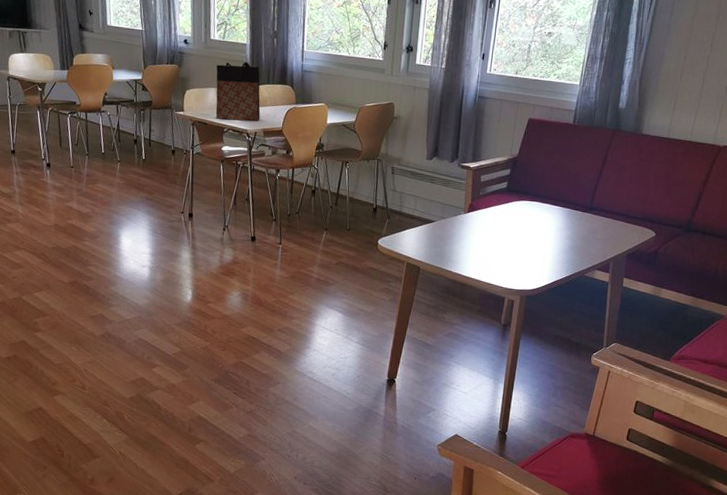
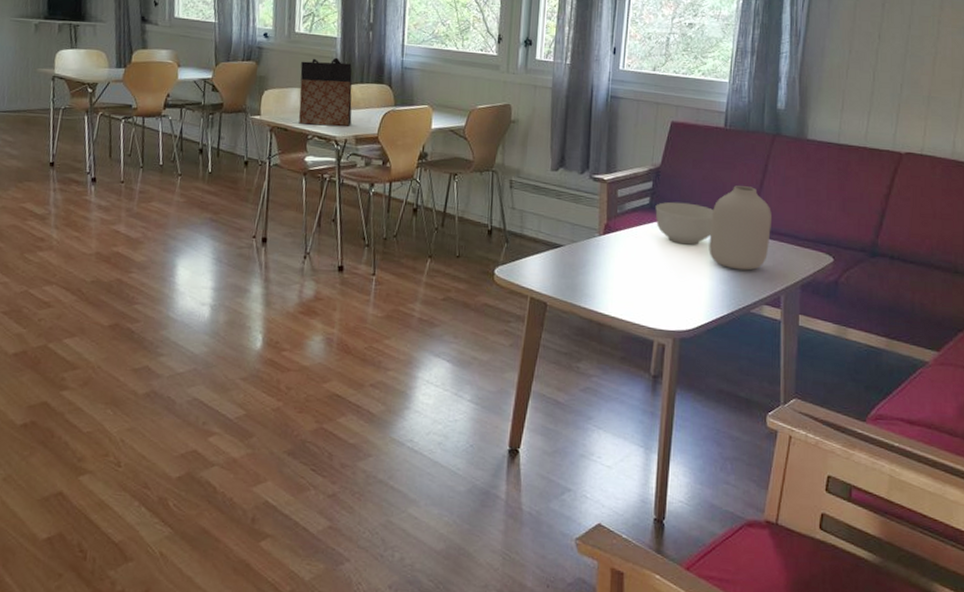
bowl: none [511,186,560,222] -> present [655,201,714,245]
vase: none [553,173,608,242] -> present [709,185,773,271]

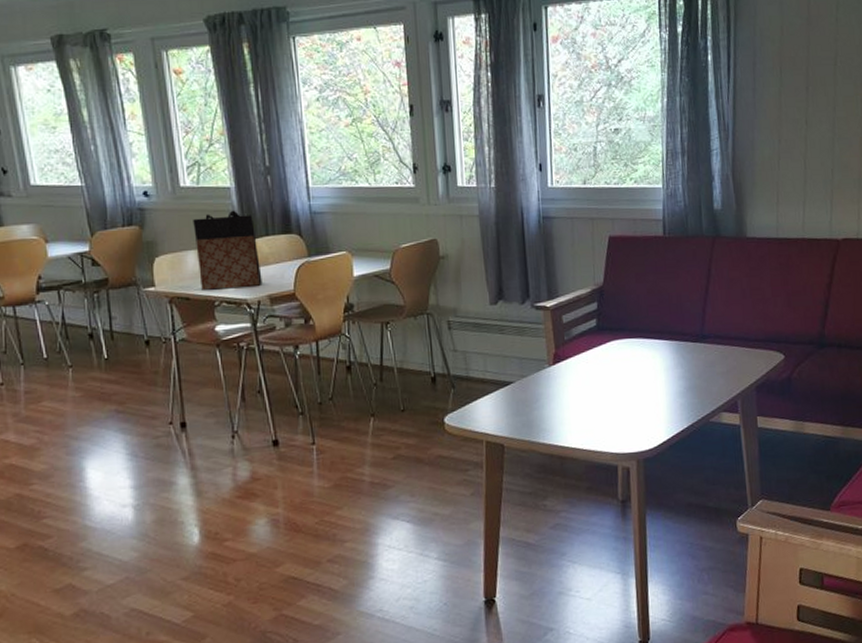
bowl: present [655,201,714,245] -> none [603,319,663,363]
vase: present [709,185,773,271] -> none [660,294,722,381]

